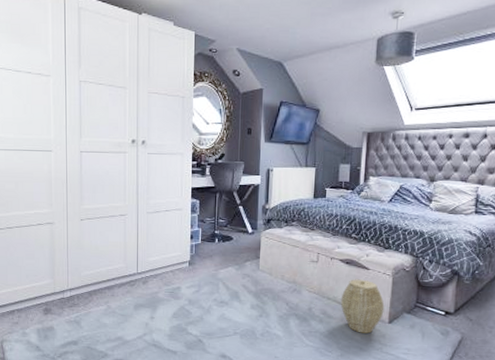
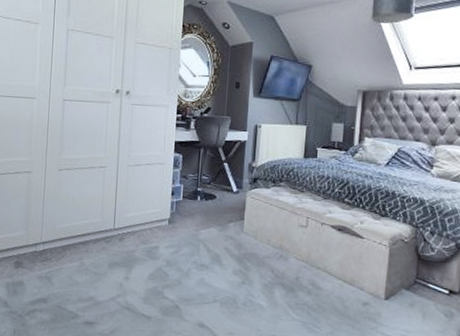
woven basket: present [340,279,385,334] -> none [331,248,380,310]

